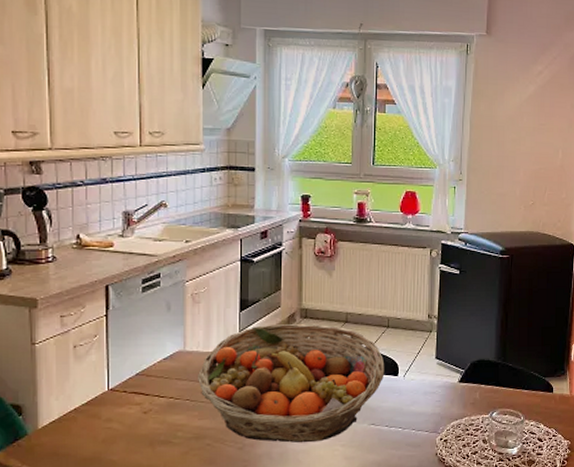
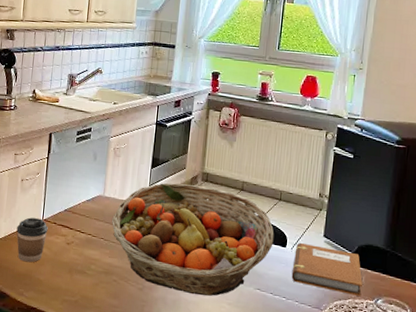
coffee cup: none [74,389,117,444] -> present [16,217,48,263]
notebook: none [406,368,477,413] -> present [291,242,363,296]

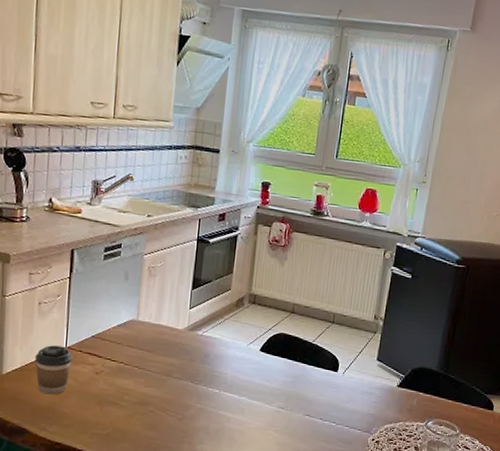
fruit basket: present [112,183,275,296] -> none [147,305,326,424]
notebook: present [291,242,363,296] -> none [342,366,414,419]

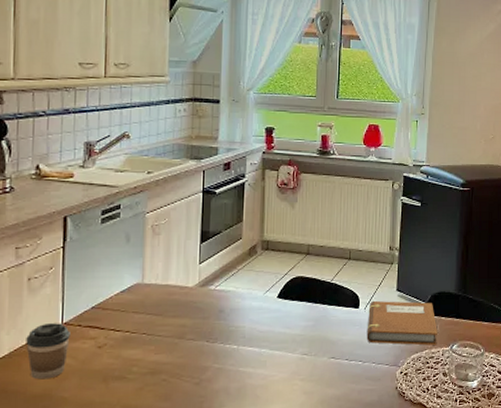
notebook: none [342,366,414,419] -> present [366,300,438,346]

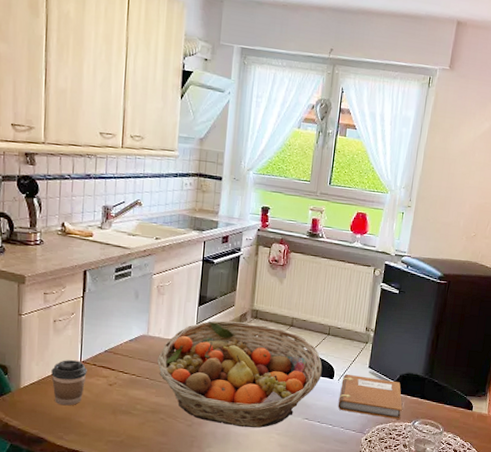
fruit basket: none [155,256,346,378] -> present [157,320,323,428]

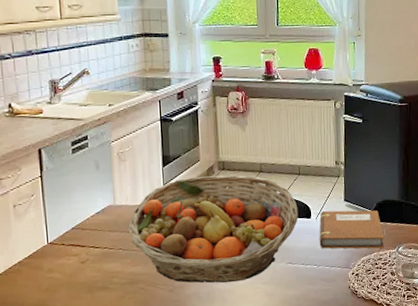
coffee cup: present [51,360,87,406] -> none [18,243,56,293]

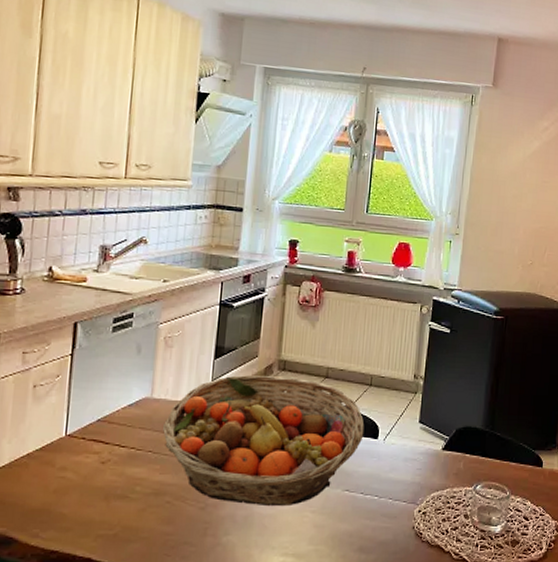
notebook: present [319,210,384,249] -> none [384,431,461,484]

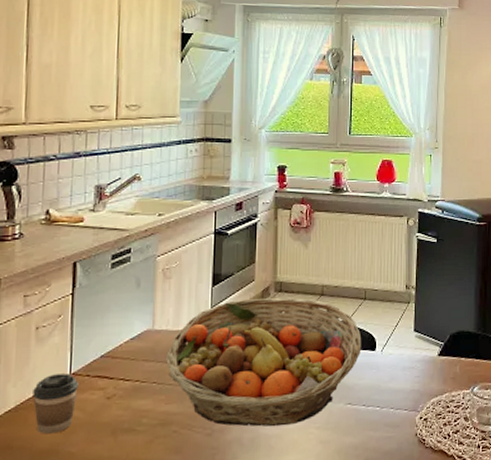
coffee cup: none [27,434,74,493] -> present [33,373,79,434]

